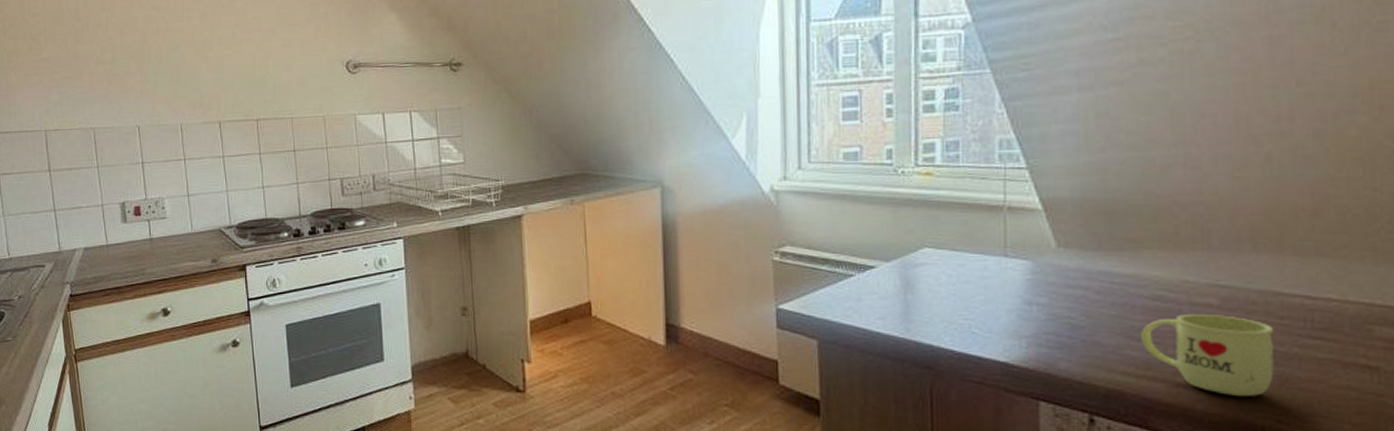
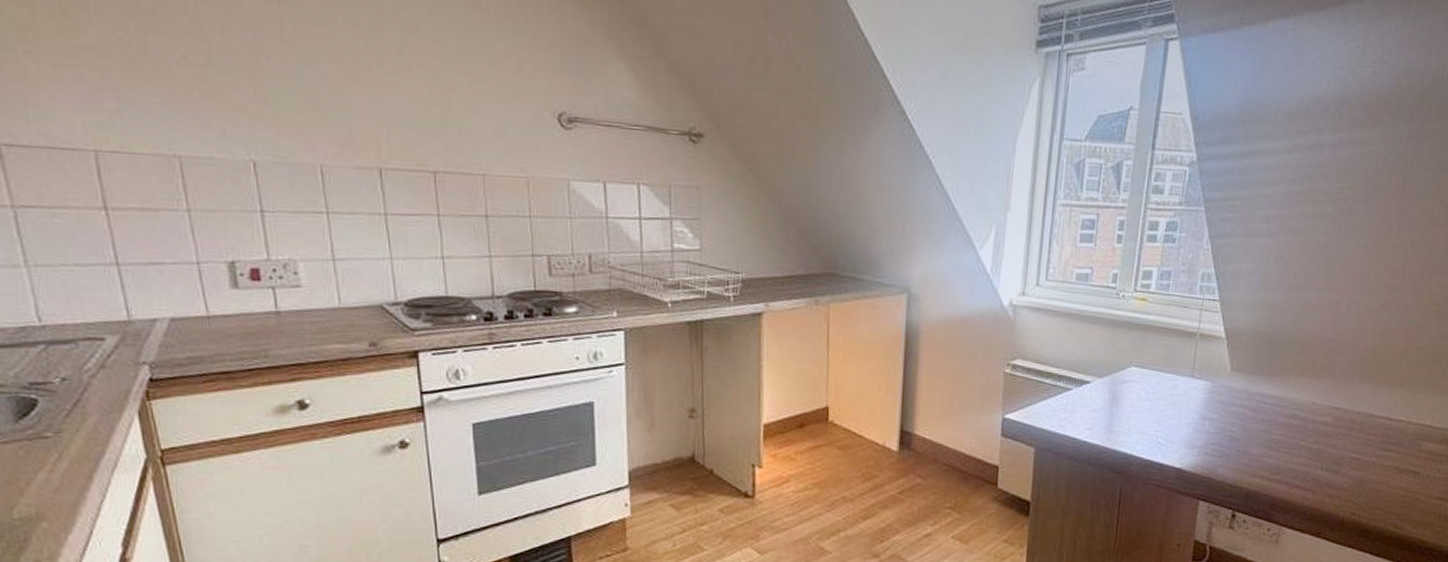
mug: present [1141,313,1275,396] -> none [1277,429,1363,495]

